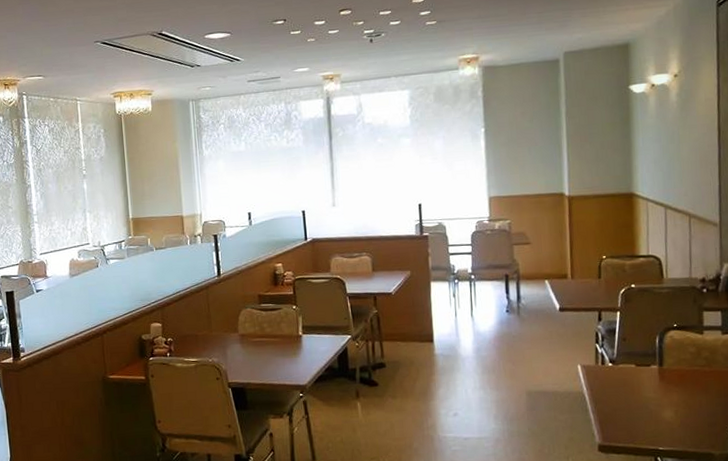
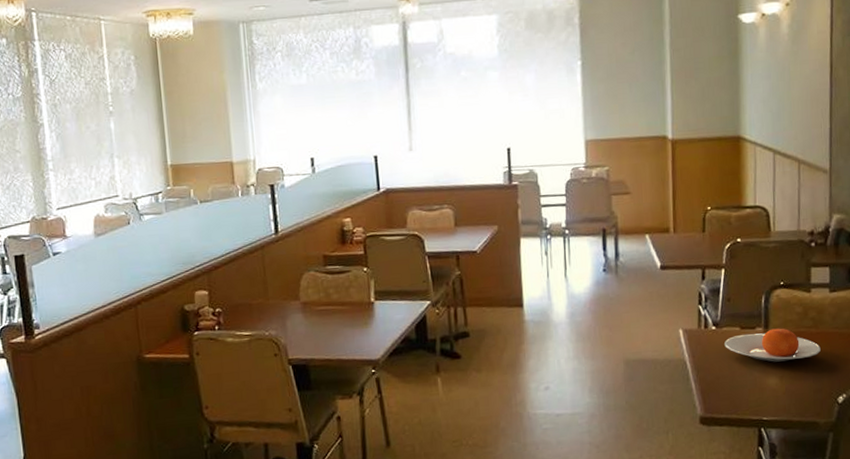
plate: none [621,366,714,397] -> present [724,328,821,362]

